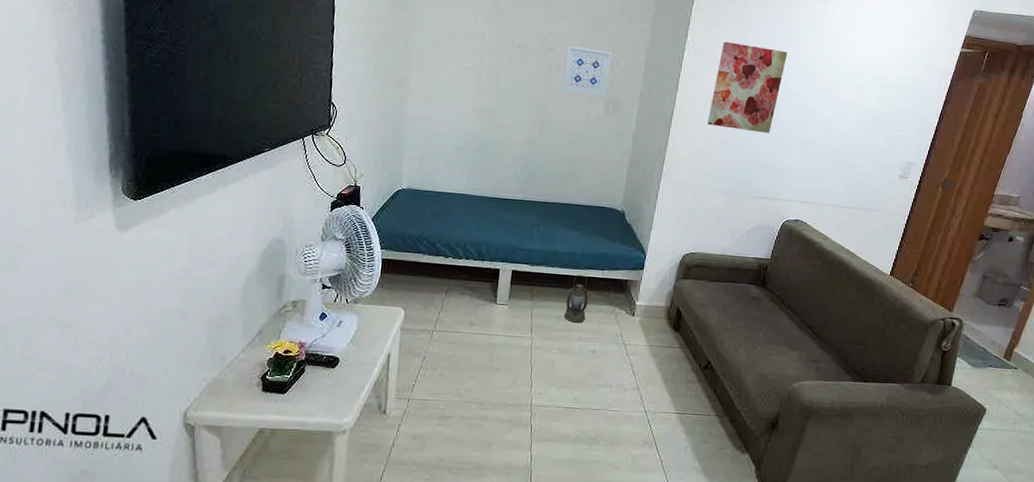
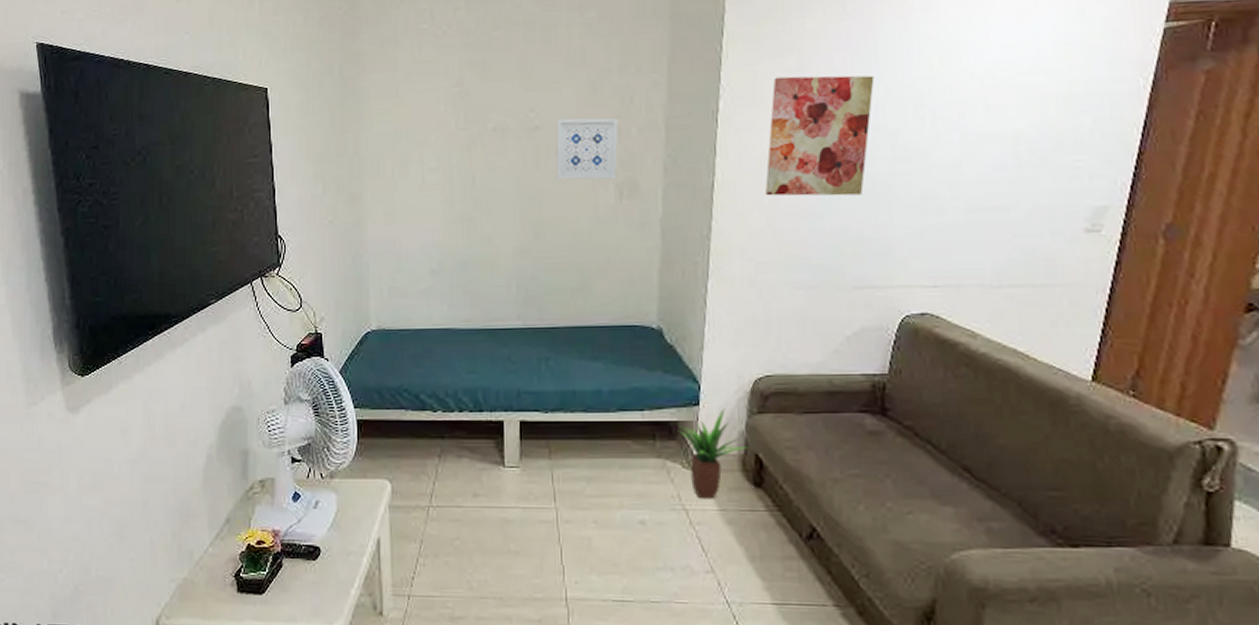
lantern: present [564,274,589,323] -> none [595,419,626,485]
potted plant: none [625,274,673,338] -> present [675,409,748,499]

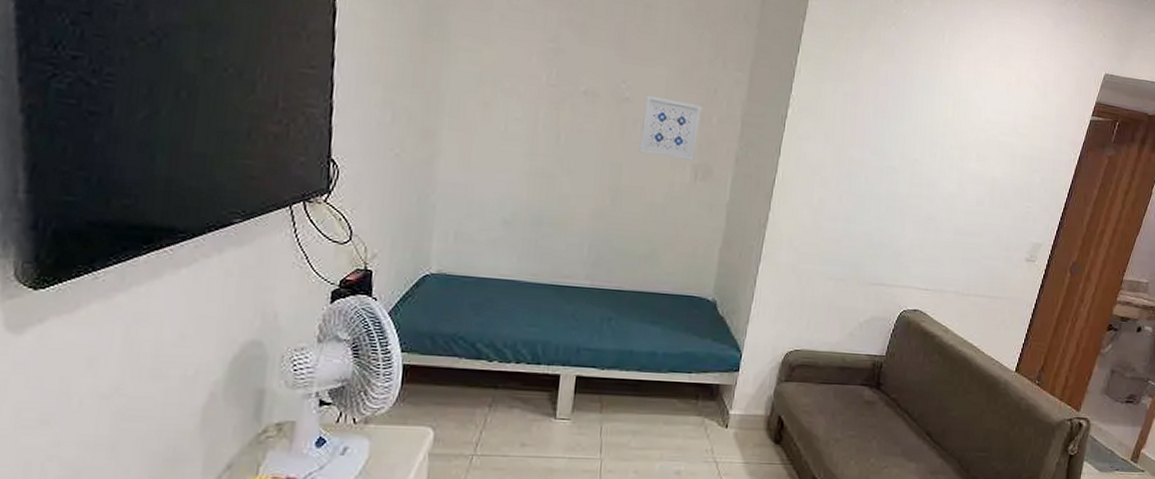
potted plant: present [675,409,748,499] -> none [717,376,774,453]
wall art: present [765,75,875,196] -> none [815,98,907,209]

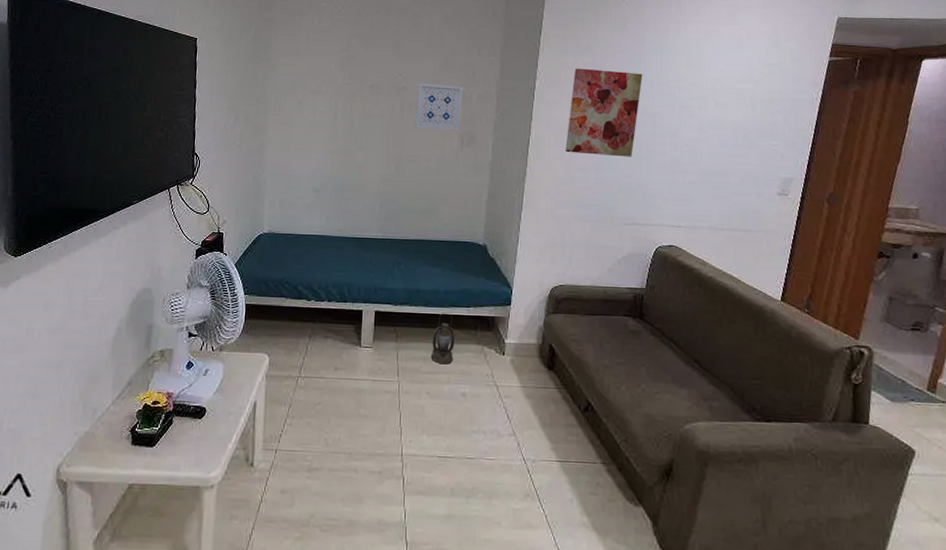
lantern: none [641,379,672,439] -> present [430,313,455,365]
wall art: none [815,98,907,209] -> present [566,68,643,157]

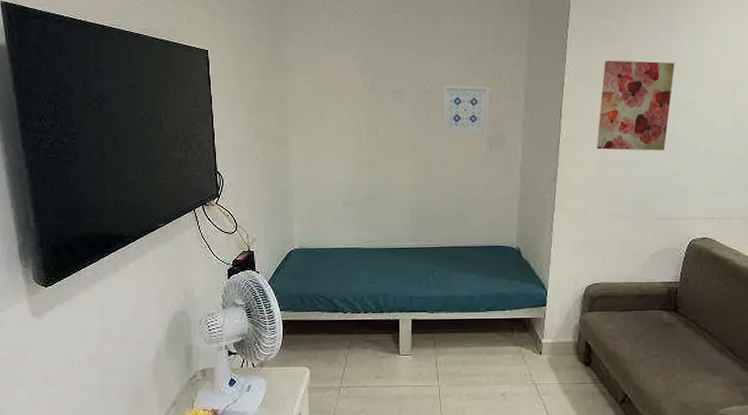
lantern: present [430,313,455,365] -> none [469,317,492,367]

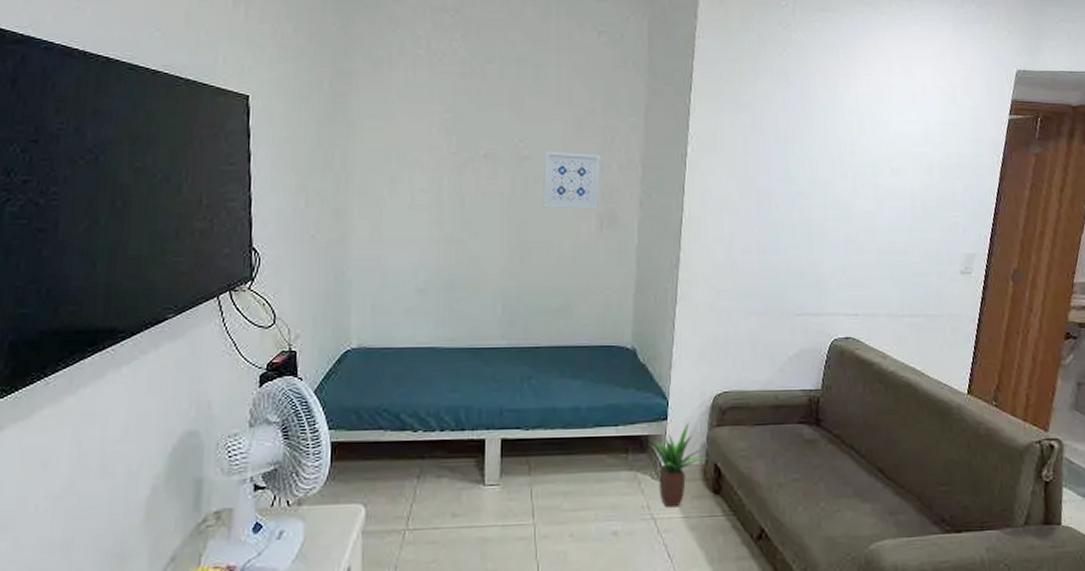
potted plant: none [528,308,581,376] -> present [646,423,709,508]
wall art: present [597,60,675,151] -> none [725,130,810,235]

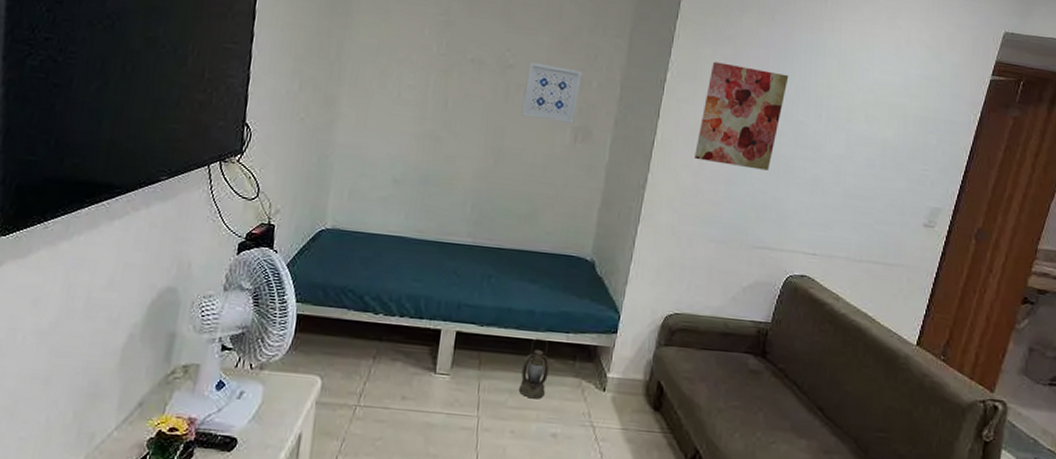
lantern: none [573,435,601,499] -> present [518,338,549,399]
potted plant: present [646,423,709,508] -> none [594,339,653,419]
wall art: none [725,130,810,235] -> present [695,61,789,171]

